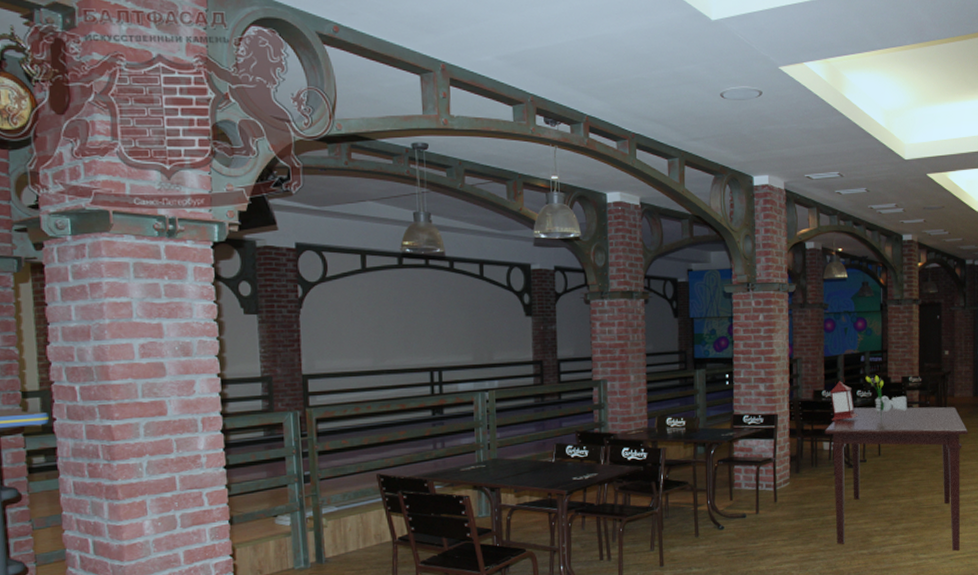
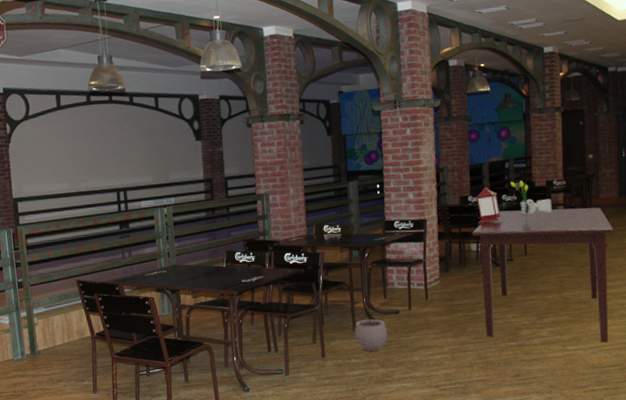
plant pot: none [697,515,733,560] -> present [355,311,388,351]

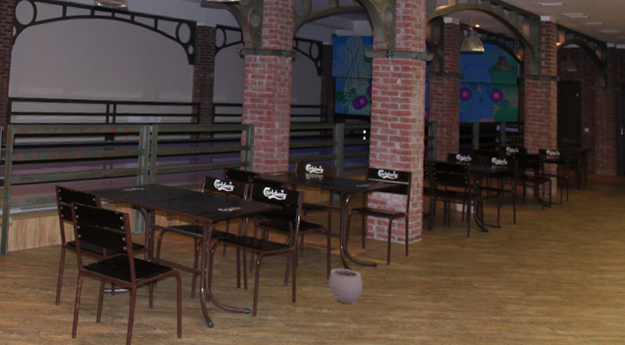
dining table: present [471,207,615,343] -> none [458,174,611,333]
lantern: present [476,182,504,224] -> none [465,142,493,185]
bouquet: present [510,180,552,221] -> none [501,145,544,188]

